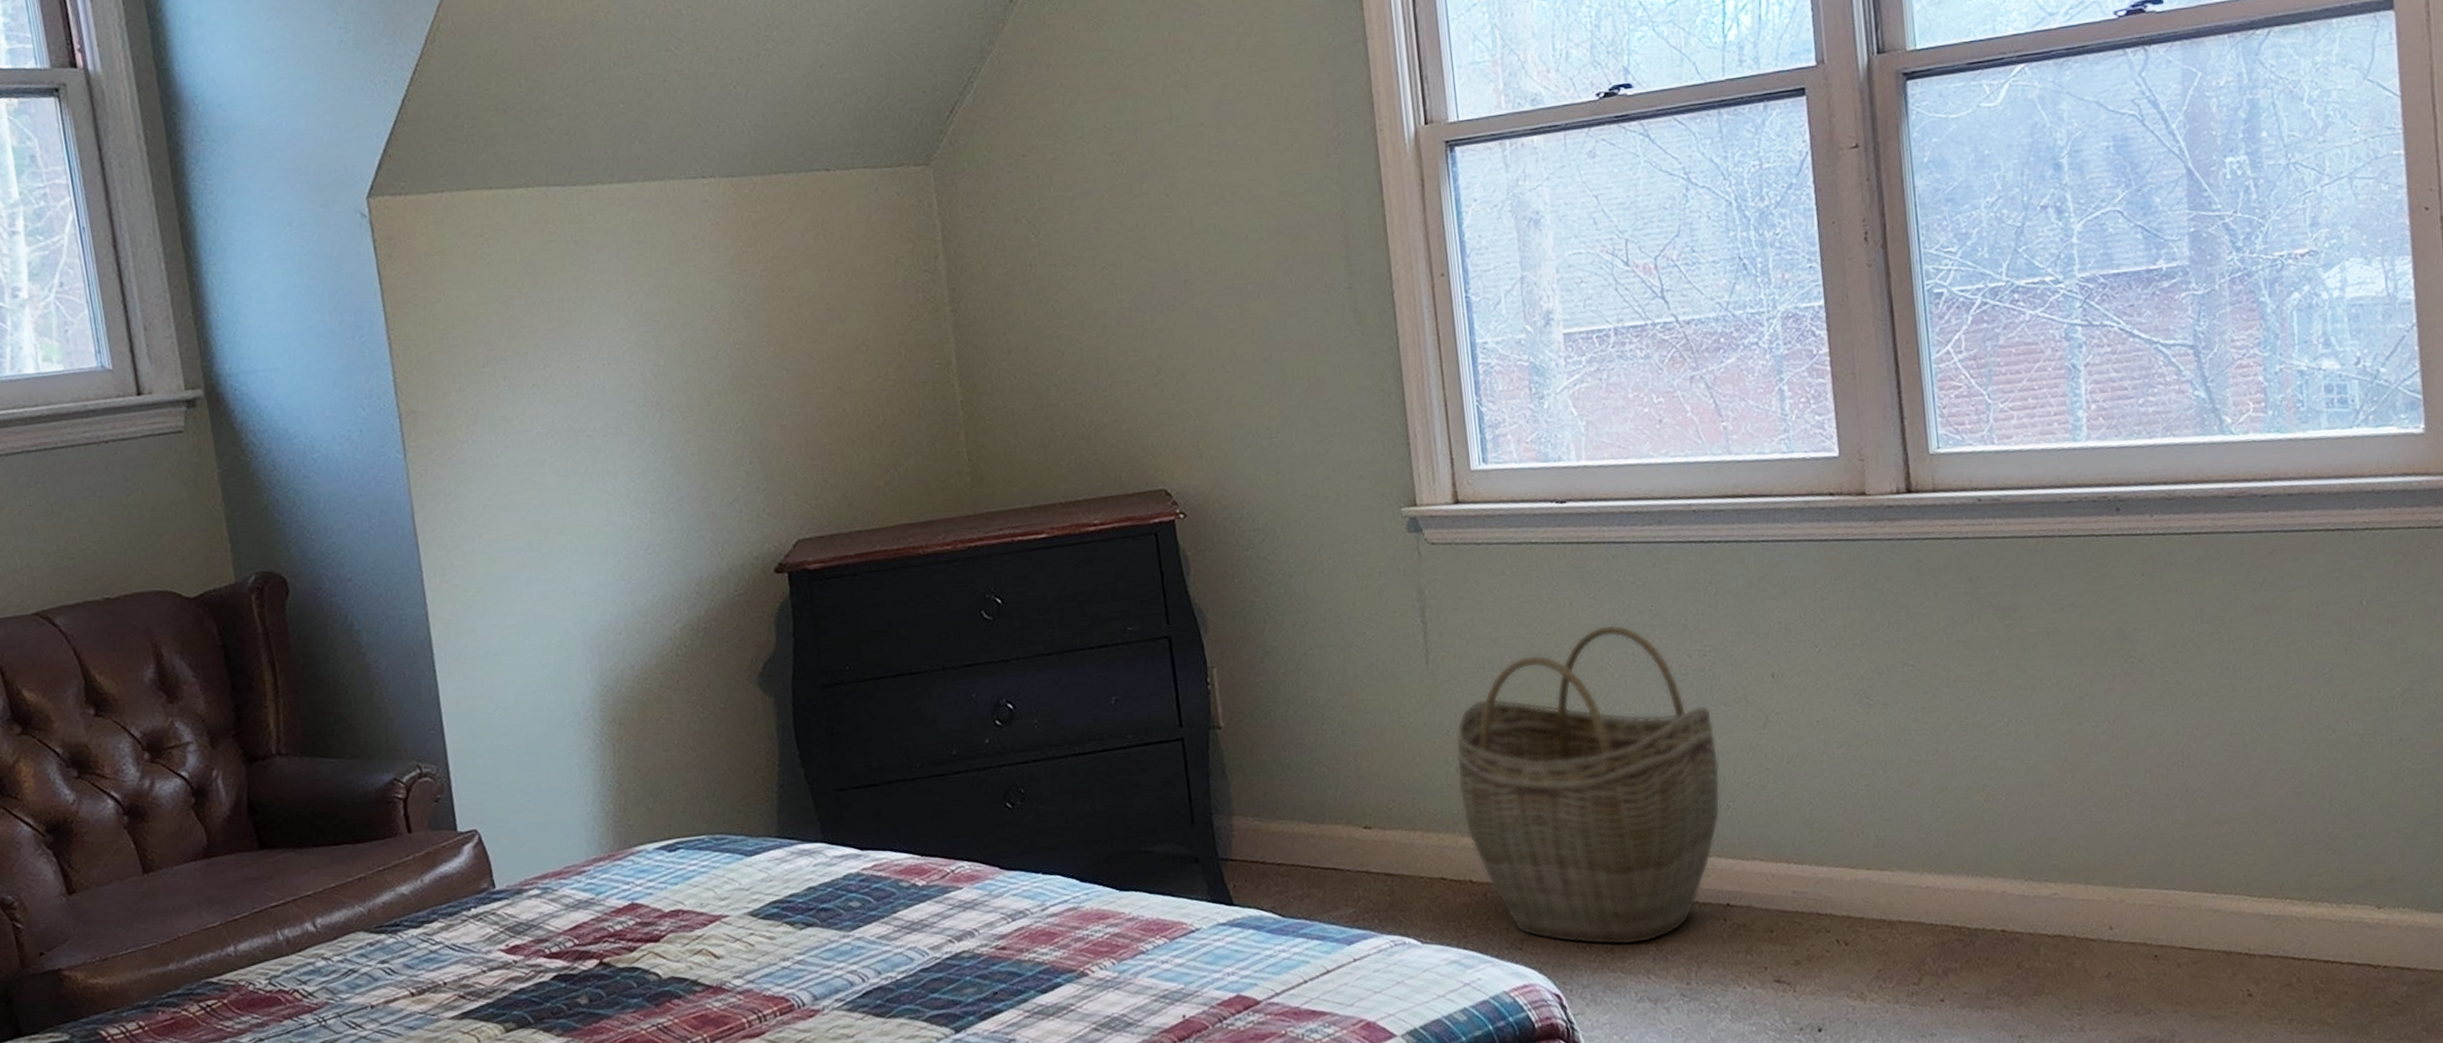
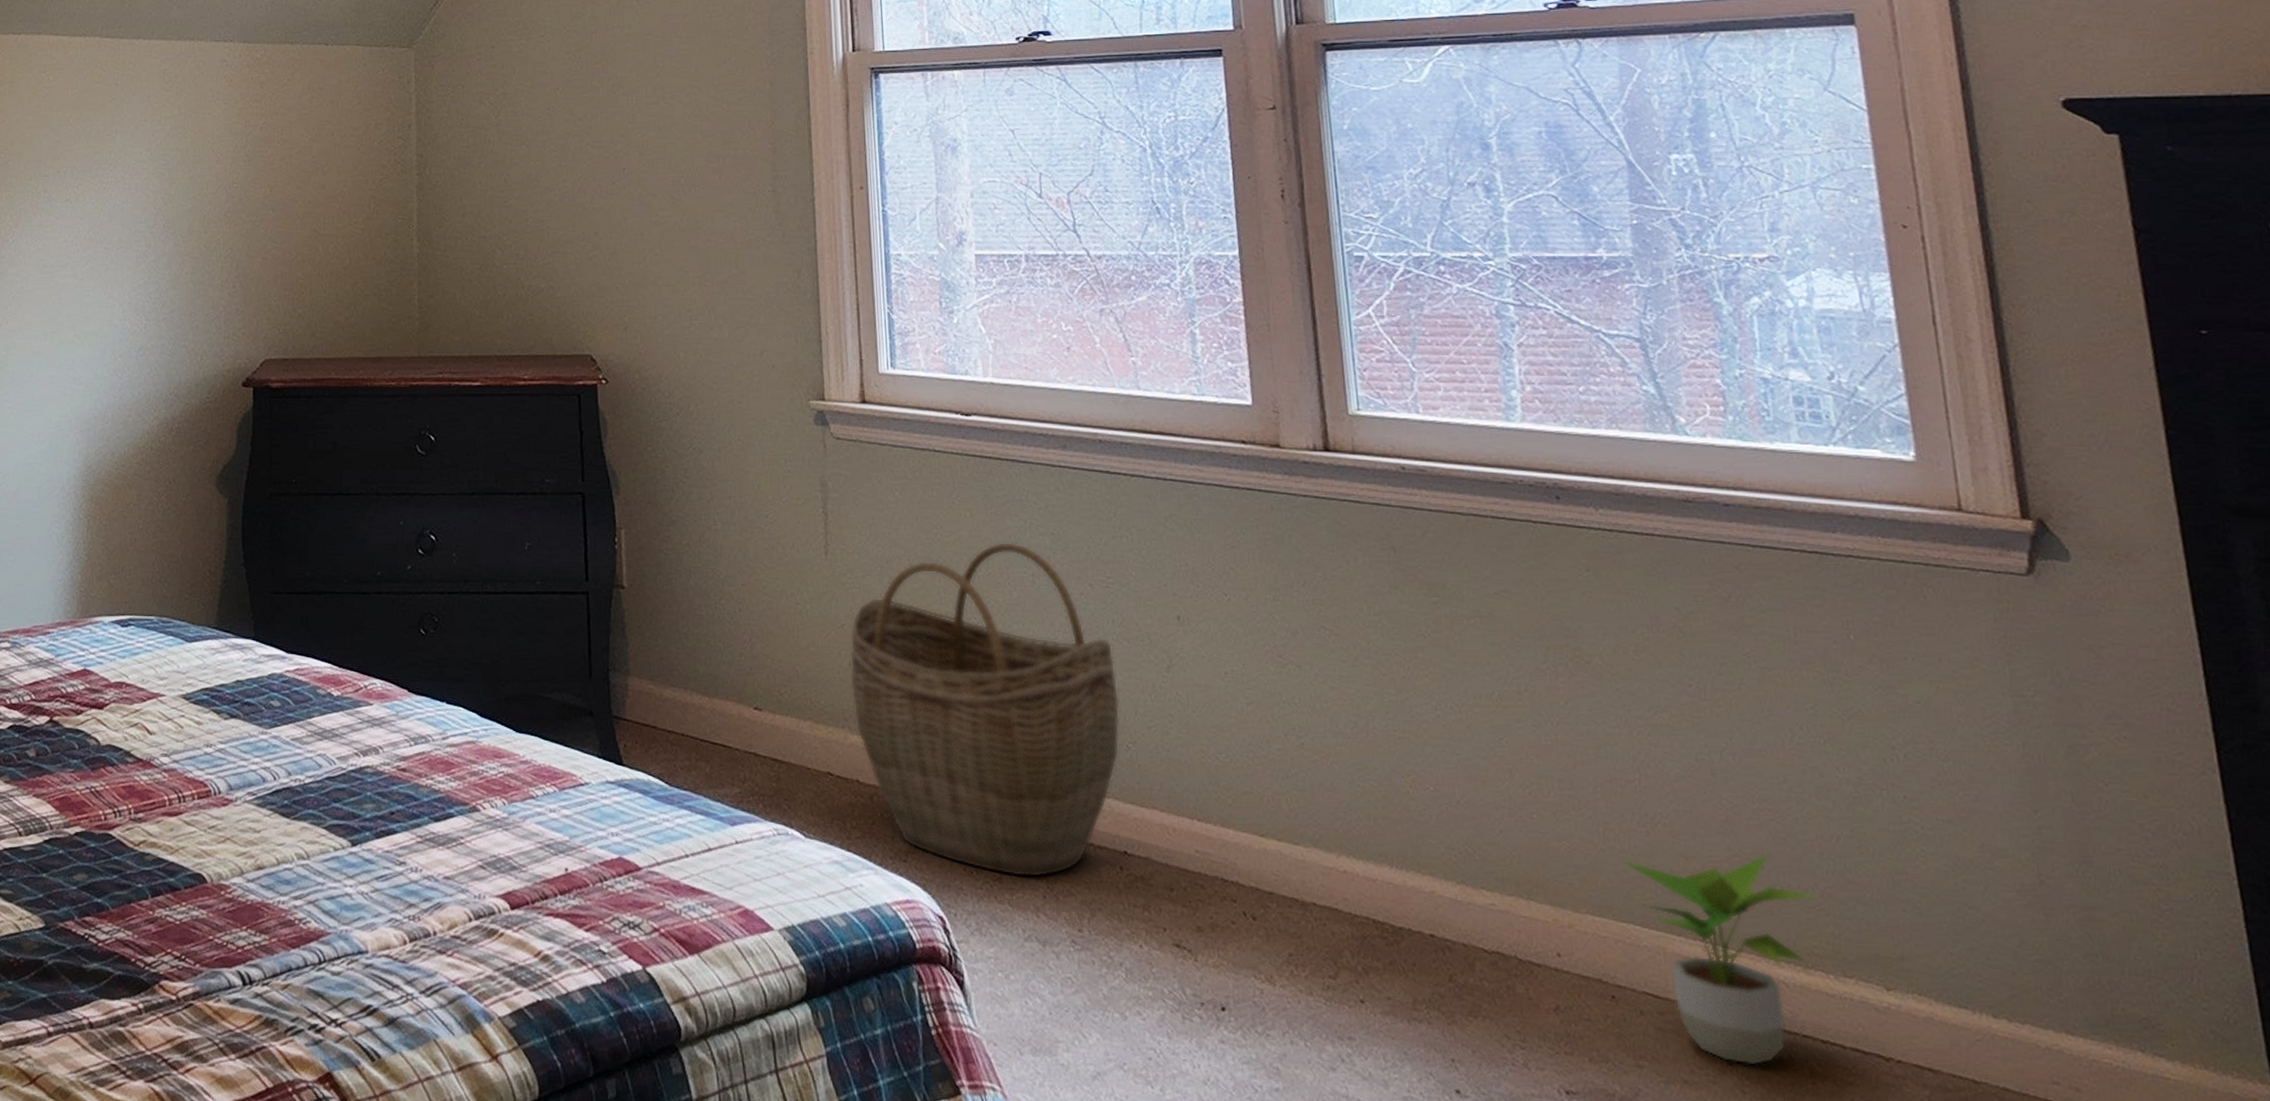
potted plant: none [2164,808,2329,994] -> present [1620,853,1821,1066]

